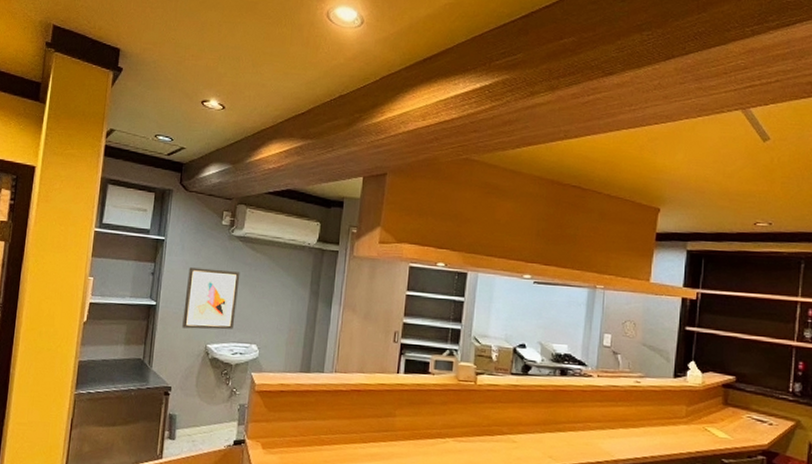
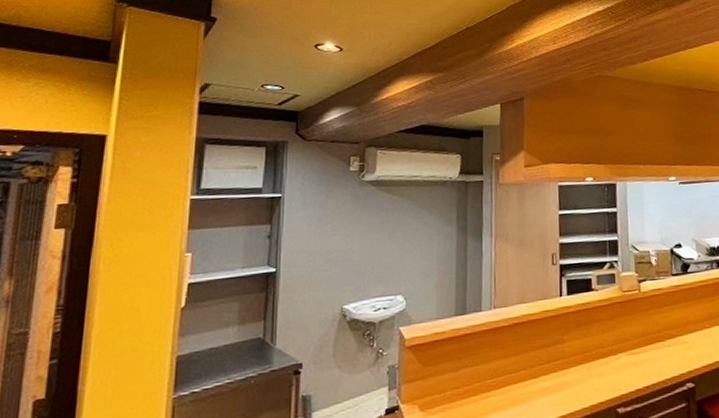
wall art: present [182,267,240,330] -> none [311,219,376,292]

